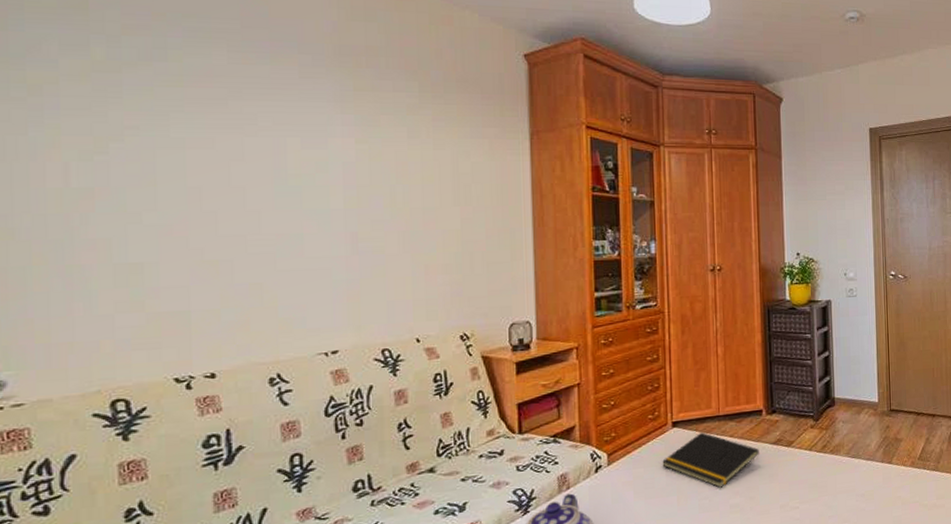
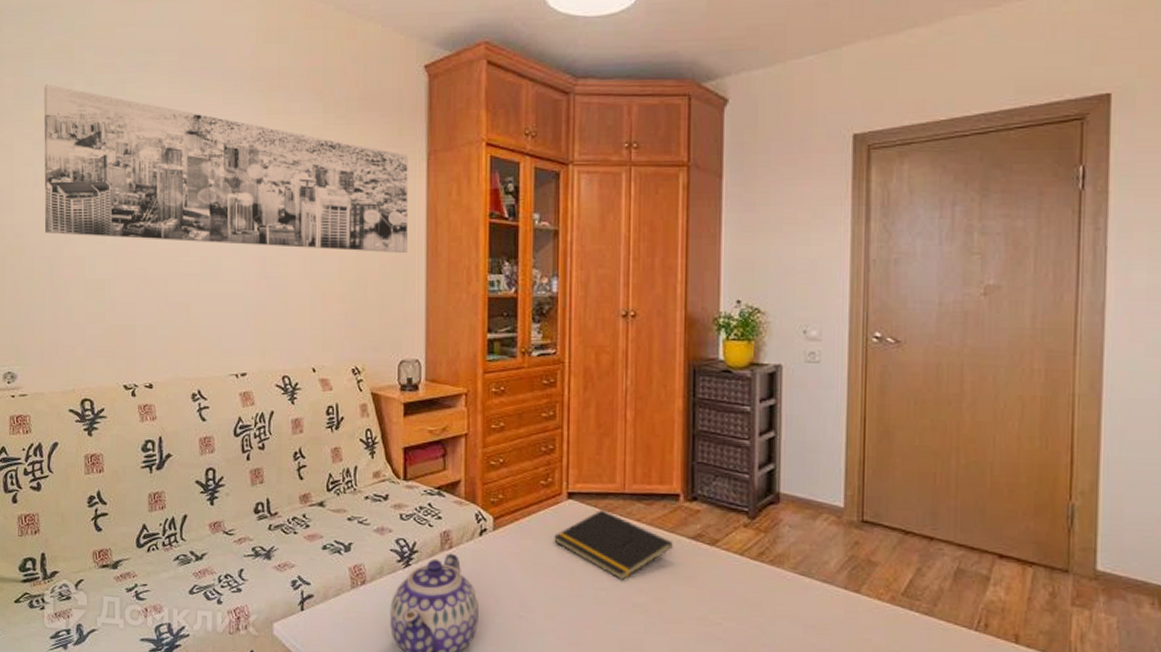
wall art: none [42,42,514,224] -> present [44,84,408,253]

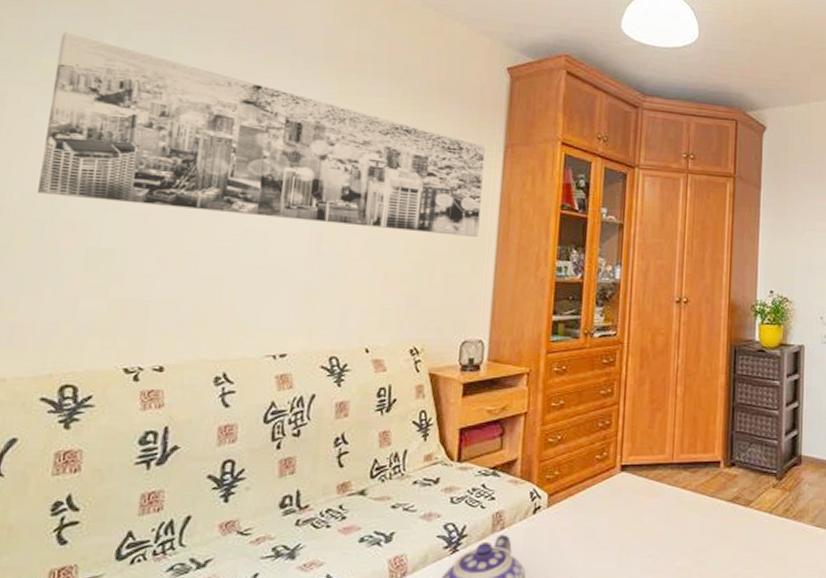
notepad: present [554,509,673,580] -> none [606,479,713,546]

